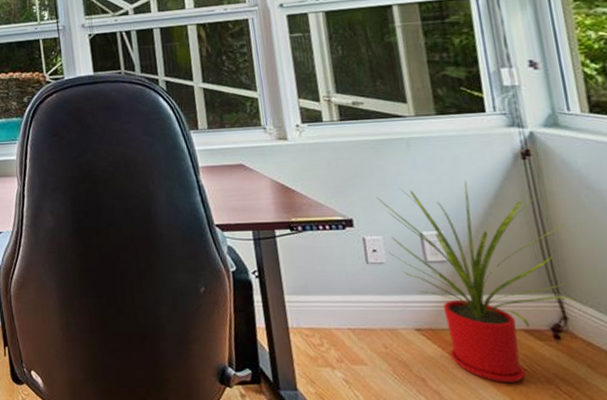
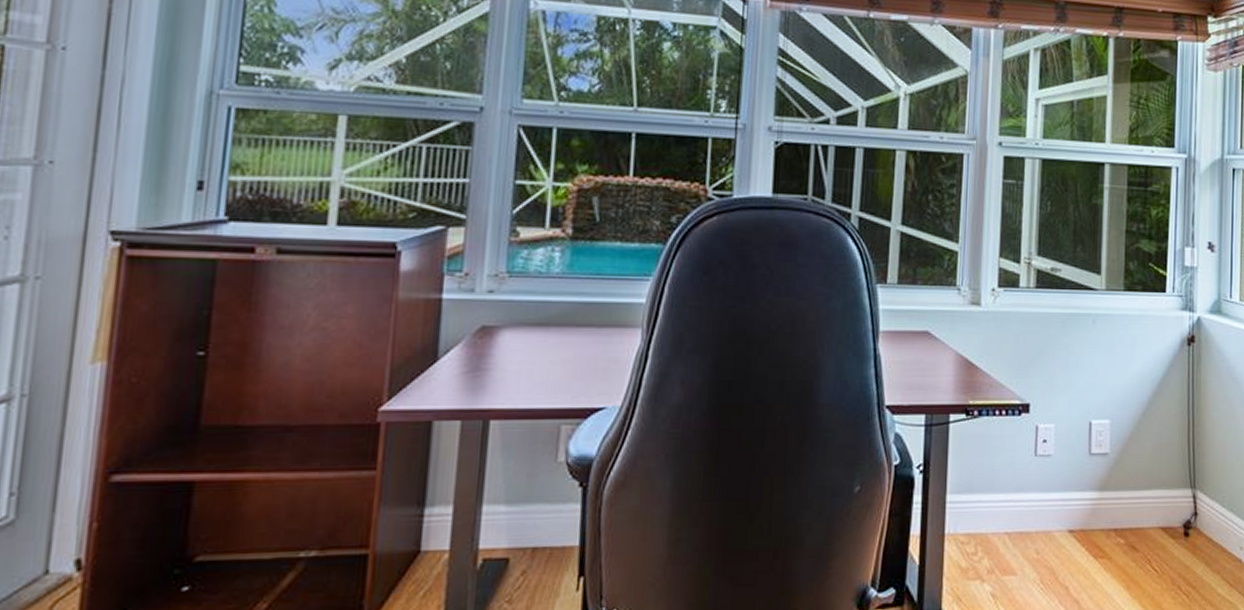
house plant: present [376,180,586,382] -> none [1056,364,1214,586]

